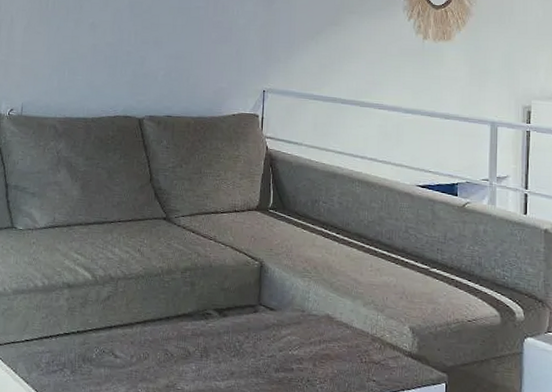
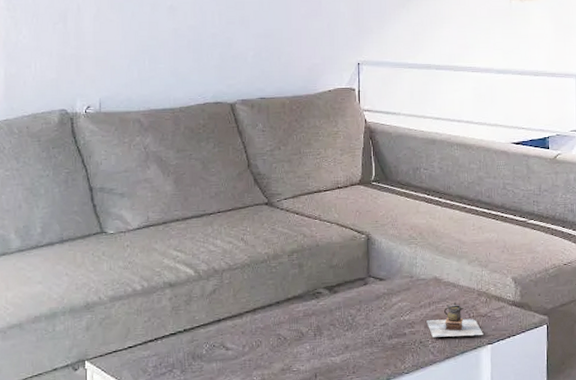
teapot: none [315,343,375,384] -> present [426,302,483,337]

